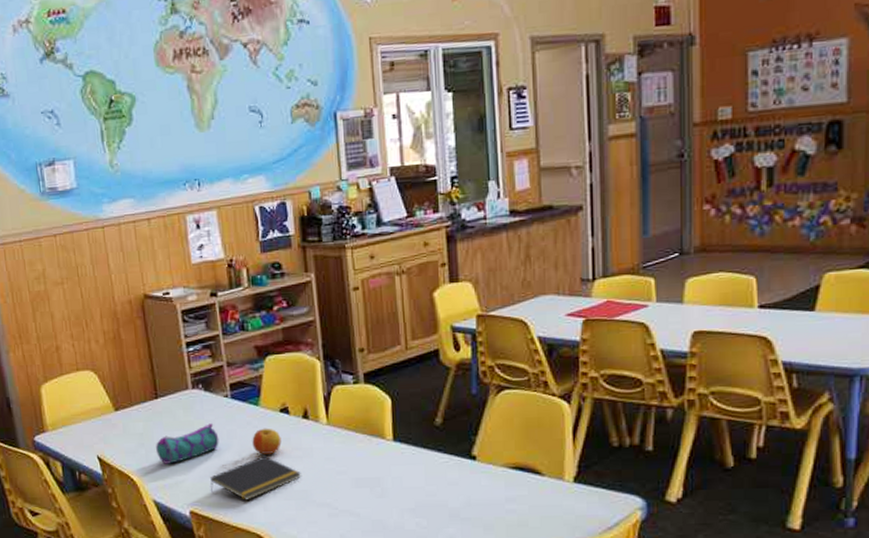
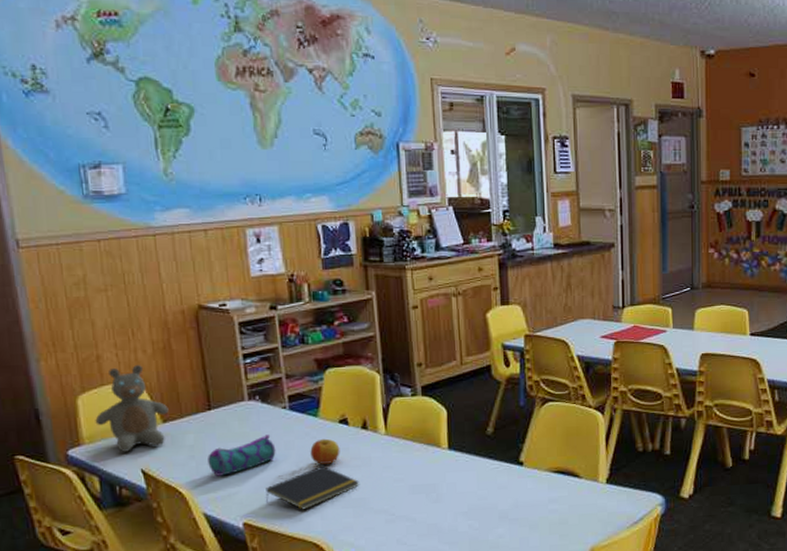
teddy bear: none [56,355,120,439] -> present [95,365,169,452]

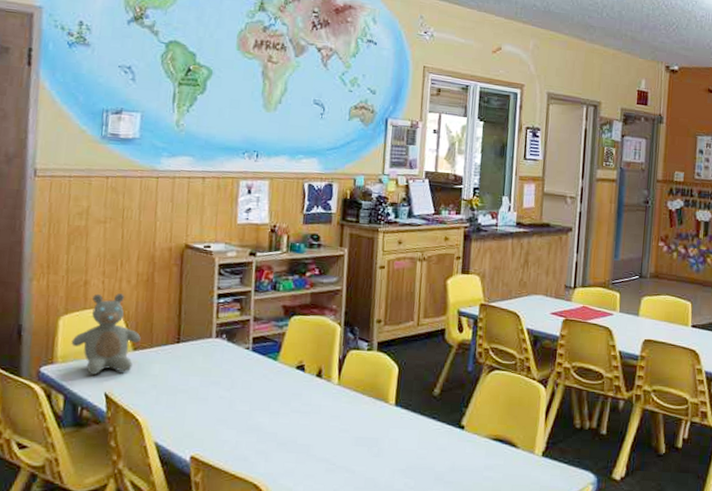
pencil case: present [208,434,276,476] -> none [168,372,234,408]
notepad: present [266,465,359,510] -> none [216,408,307,450]
apple: present [310,438,340,464] -> none [264,382,293,407]

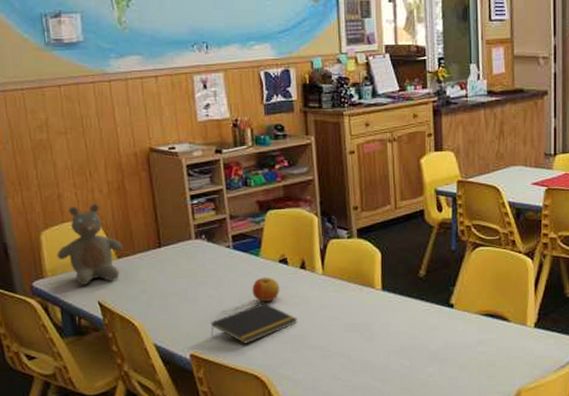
notepad: none [216,408,307,450] -> present [211,302,297,344]
apple: none [264,382,293,407] -> present [252,277,280,301]

